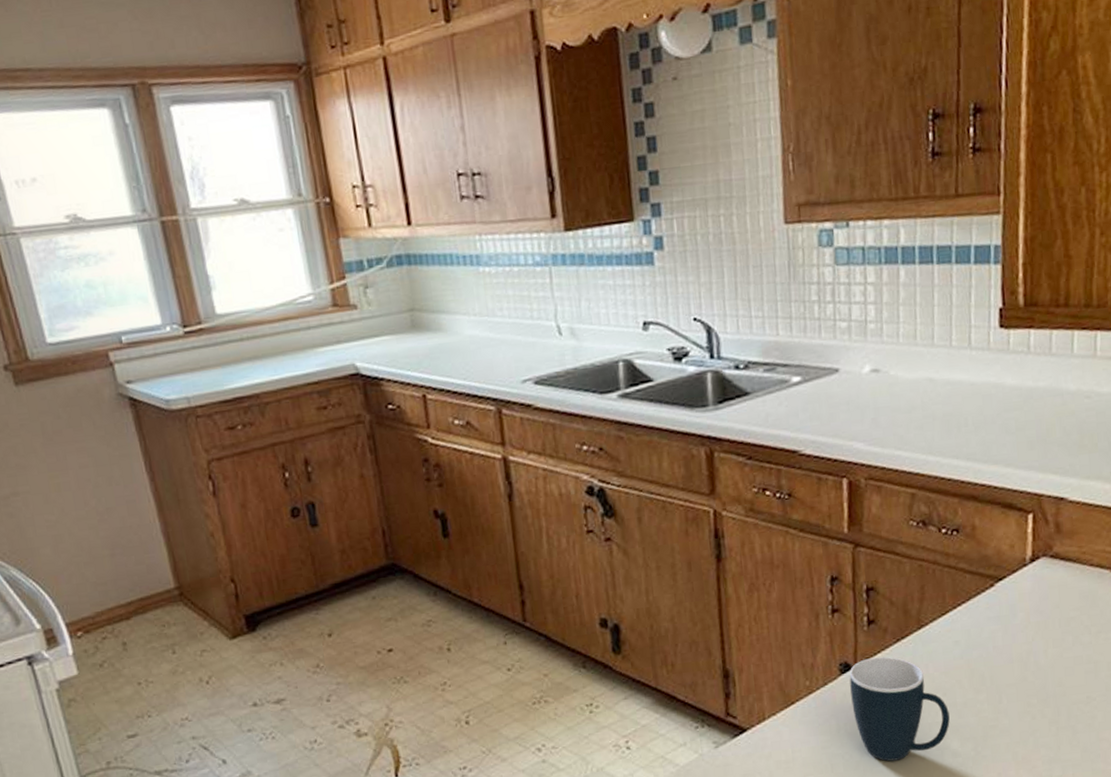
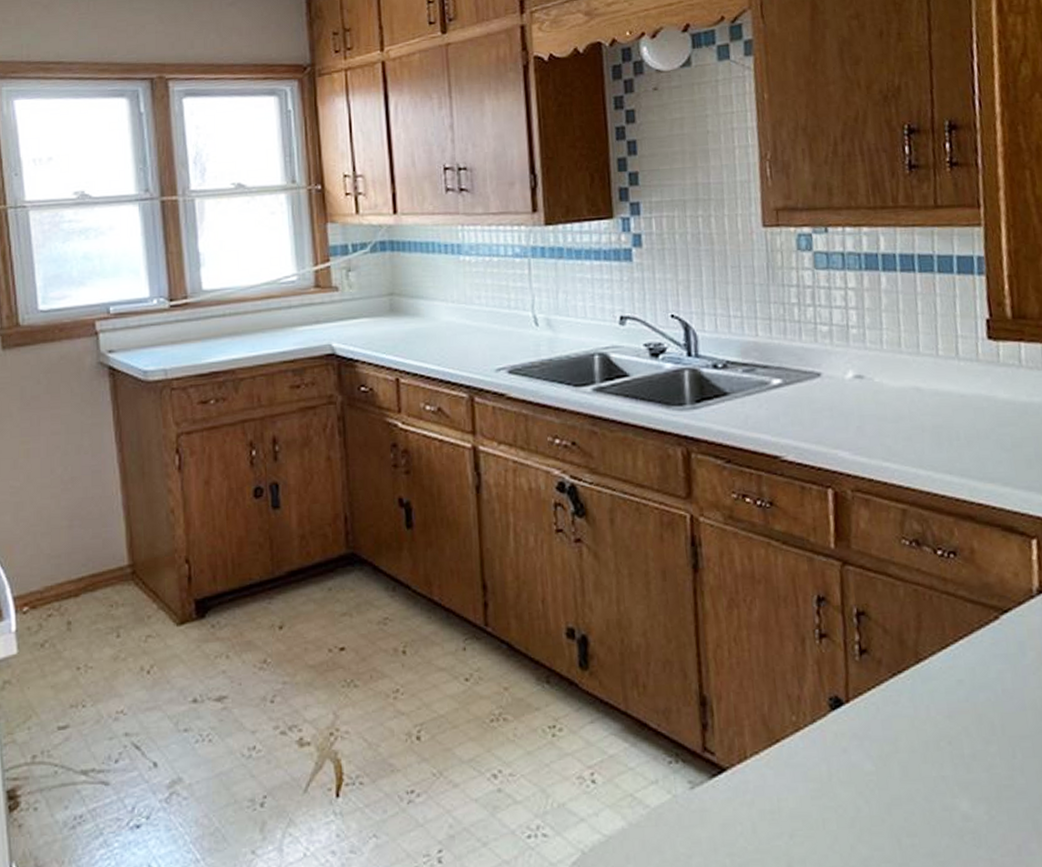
mug: present [849,656,950,762] -> none [840,693,958,821]

